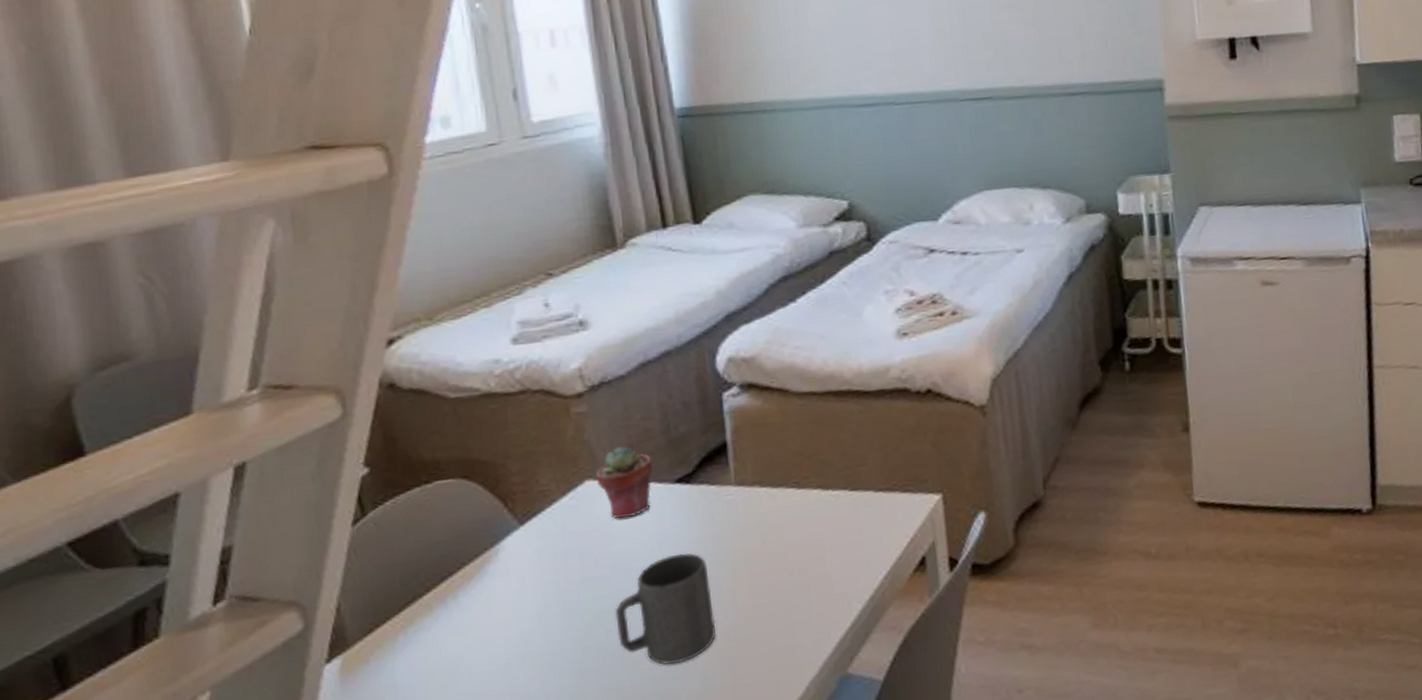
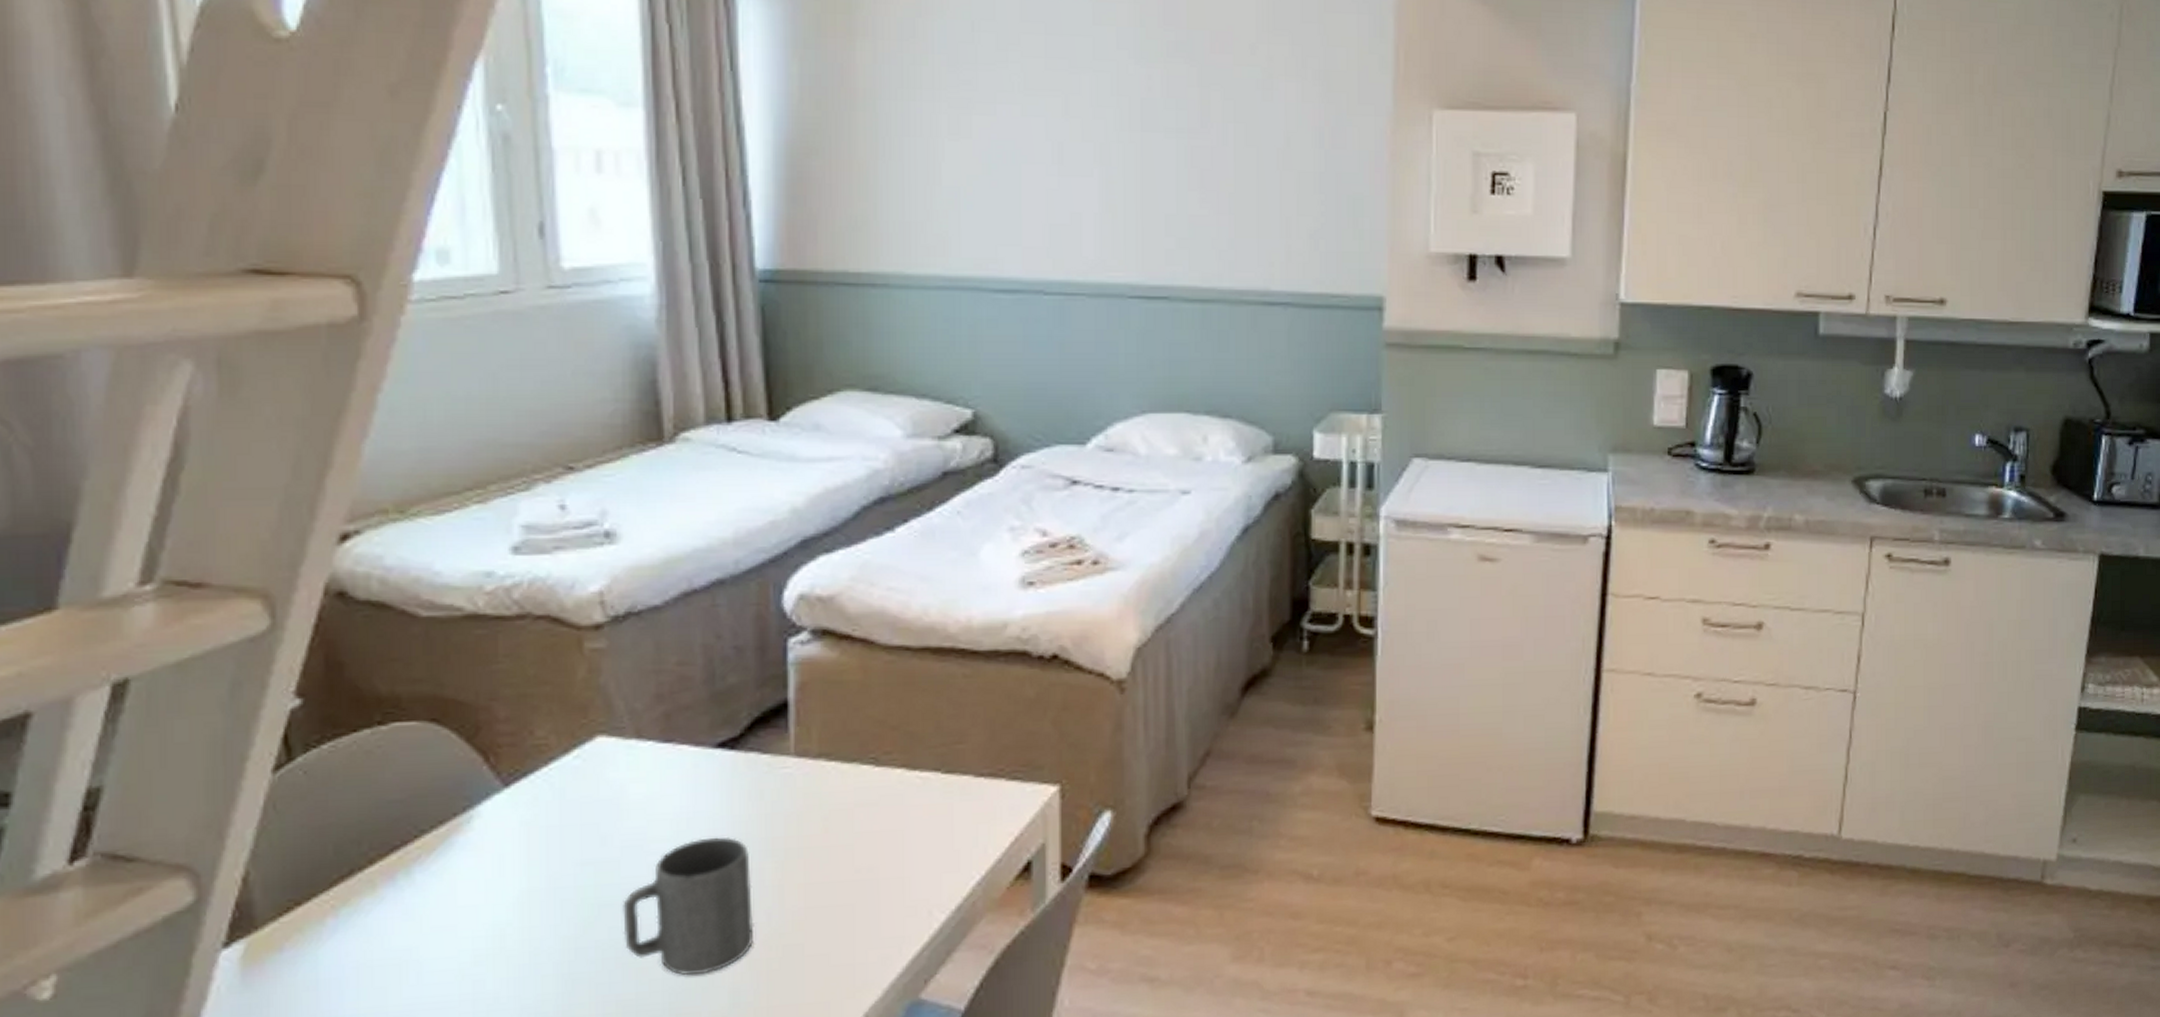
potted succulent: present [595,446,653,519] -> none [611,696,689,788]

